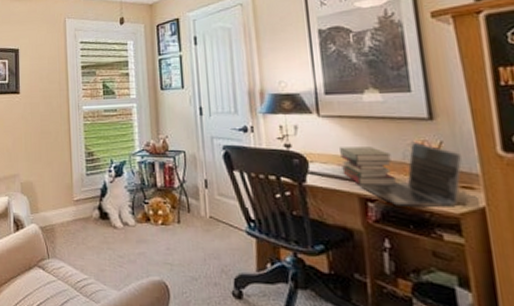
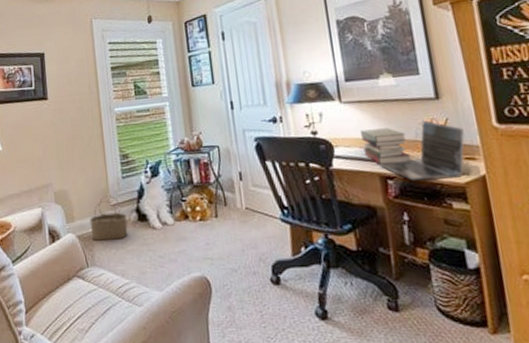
wicker basket: none [53,191,89,235] -> present [89,195,128,241]

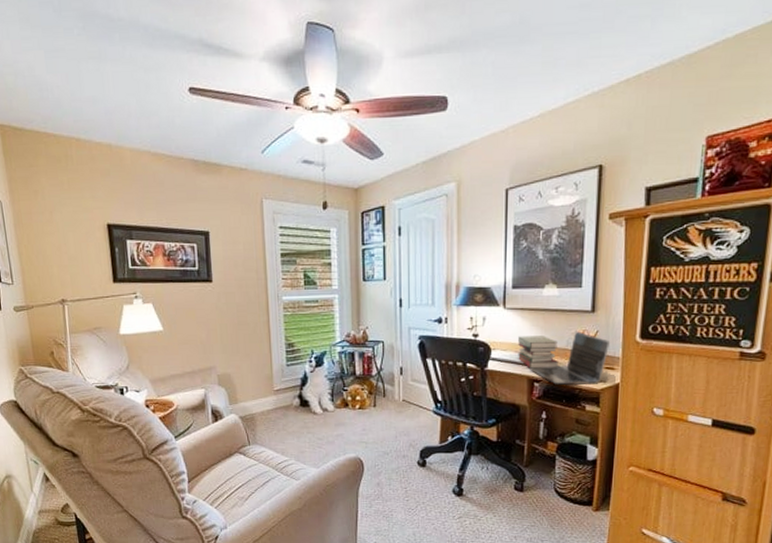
wicker basket: present [89,195,128,241] -> none [252,381,290,422]

